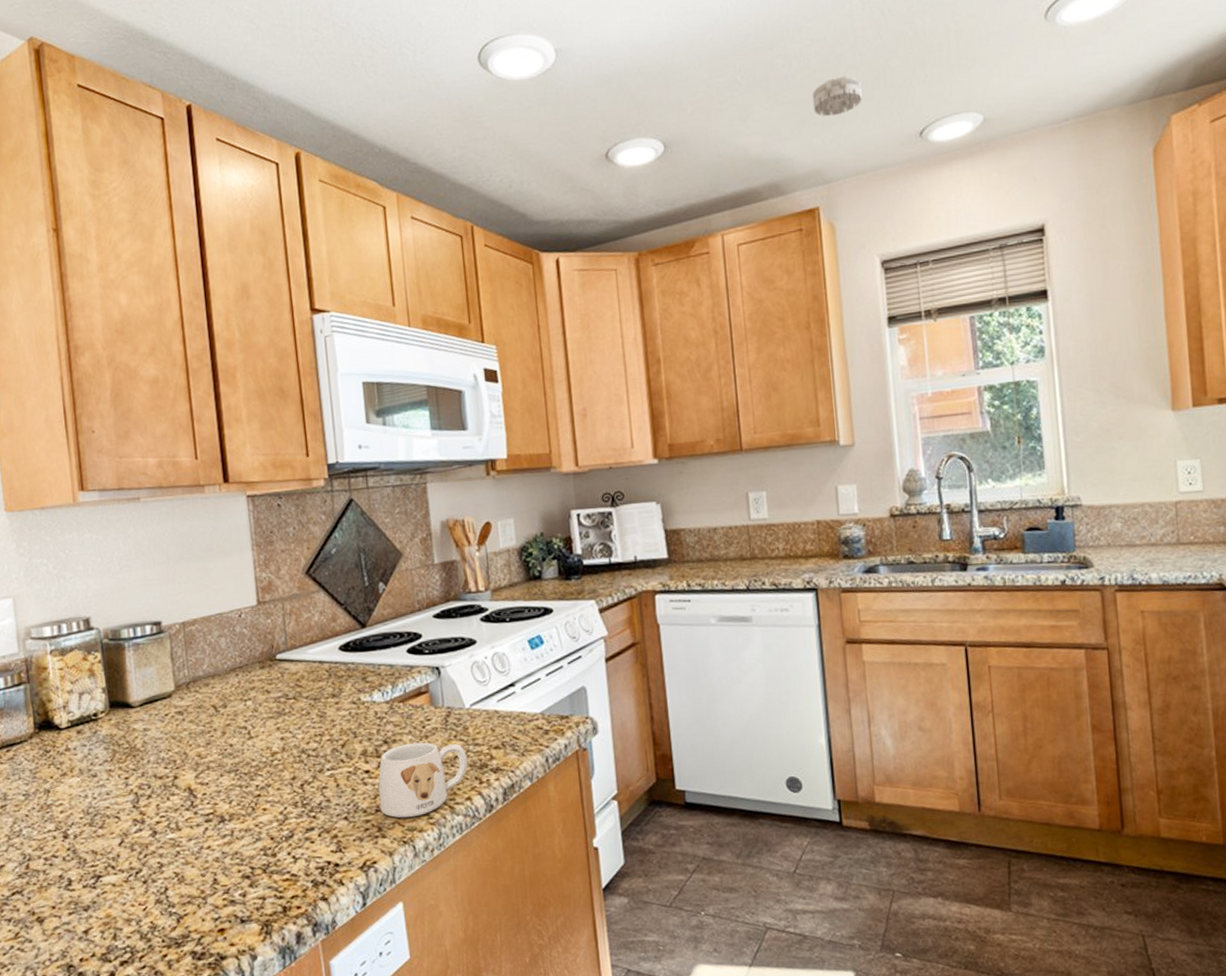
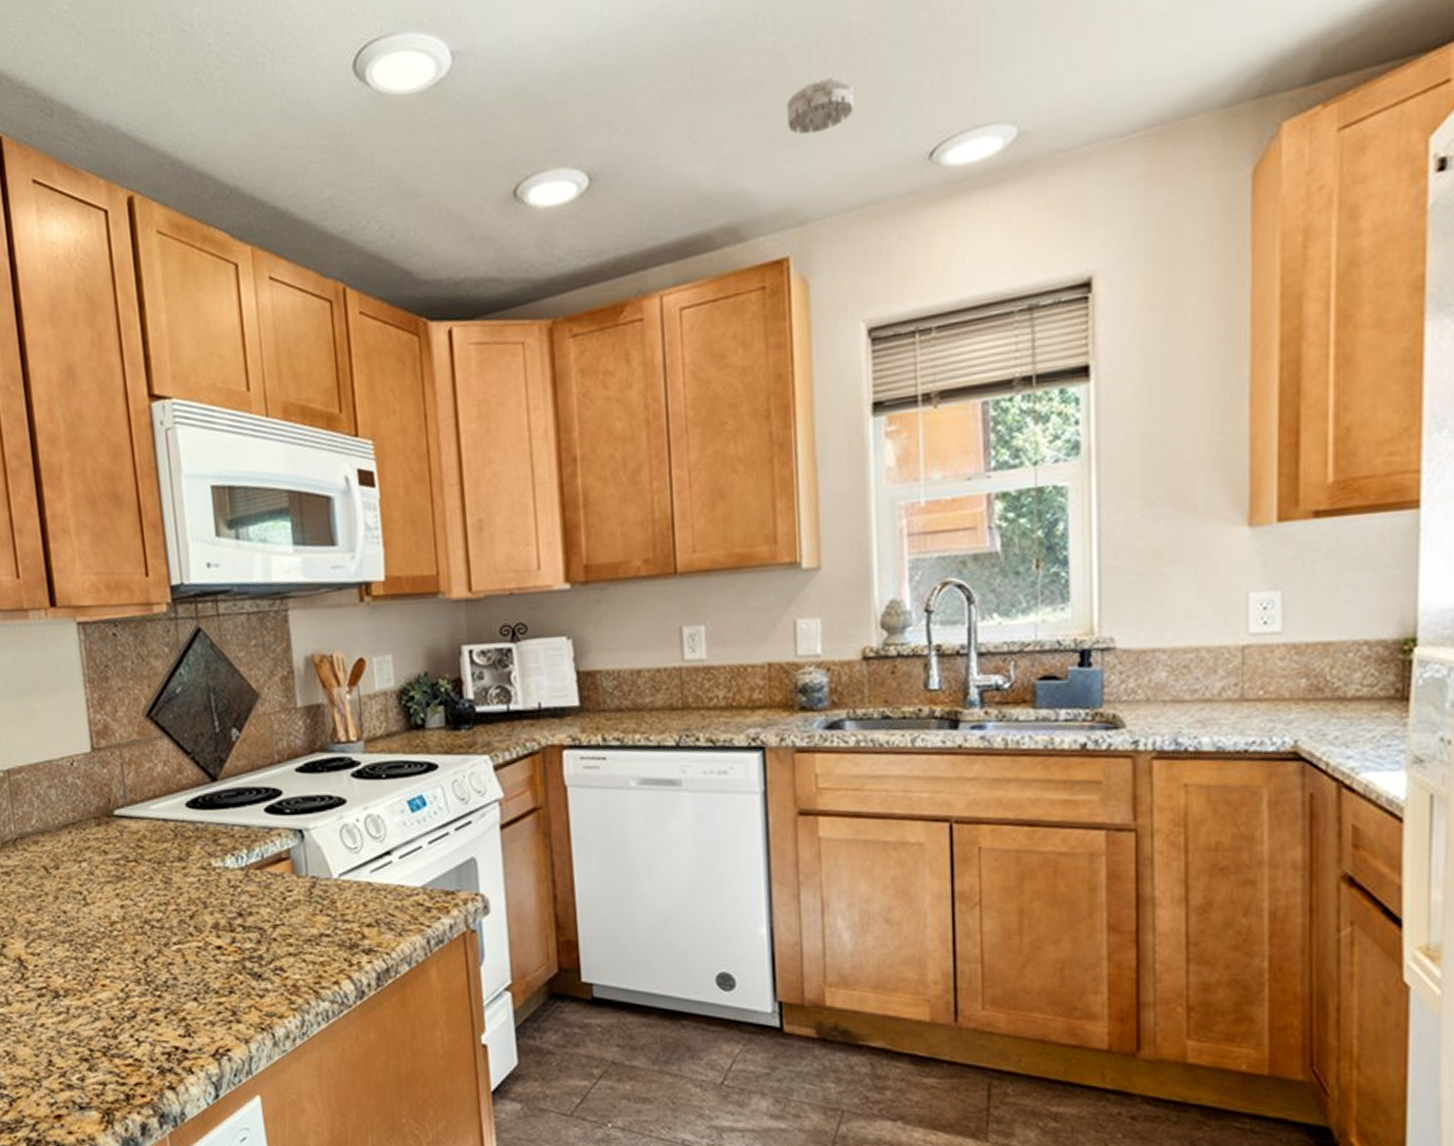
mug: present [378,742,468,818] -> none [232,916,336,1002]

